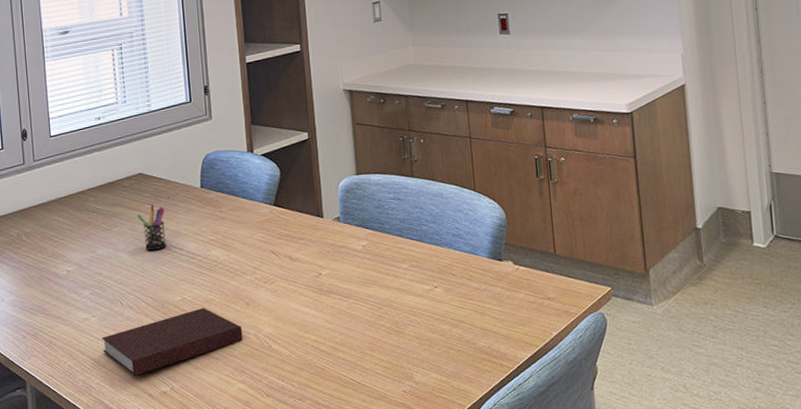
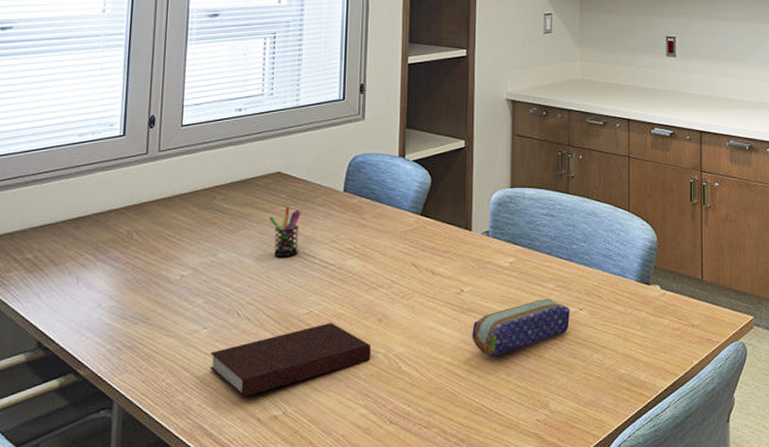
pencil case: none [333,278,426,334] -> present [472,298,570,356]

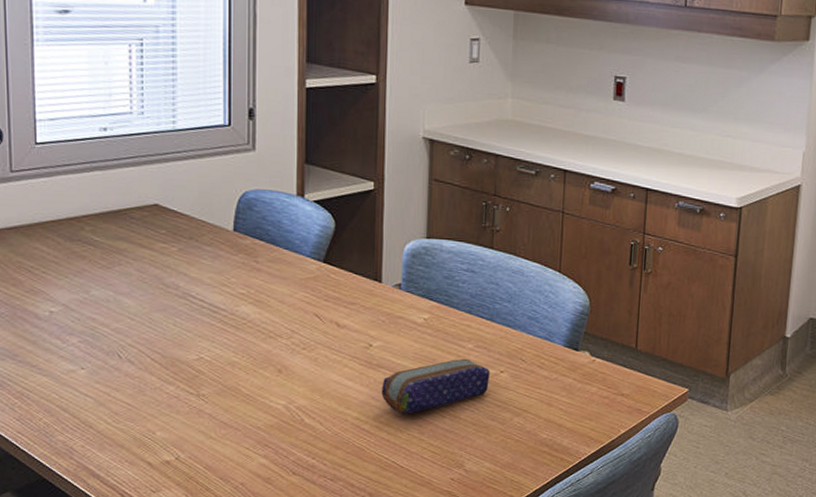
notebook: present [209,323,372,397] -> none [91,370,271,441]
pen holder: present [269,206,301,257] -> none [148,243,185,298]

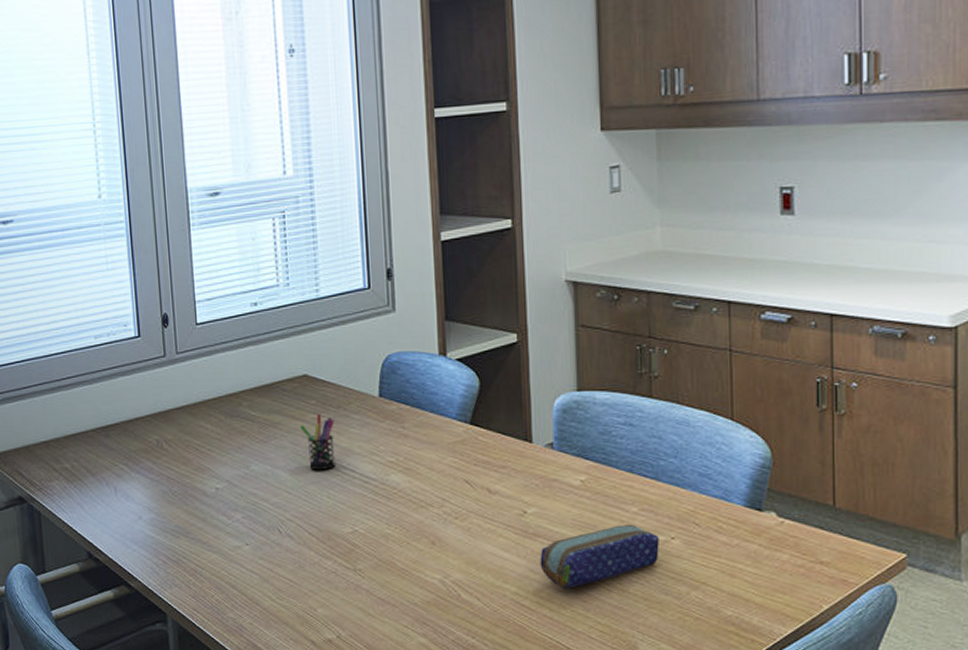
pen holder: none [148,243,185,298] -> present [300,413,336,470]

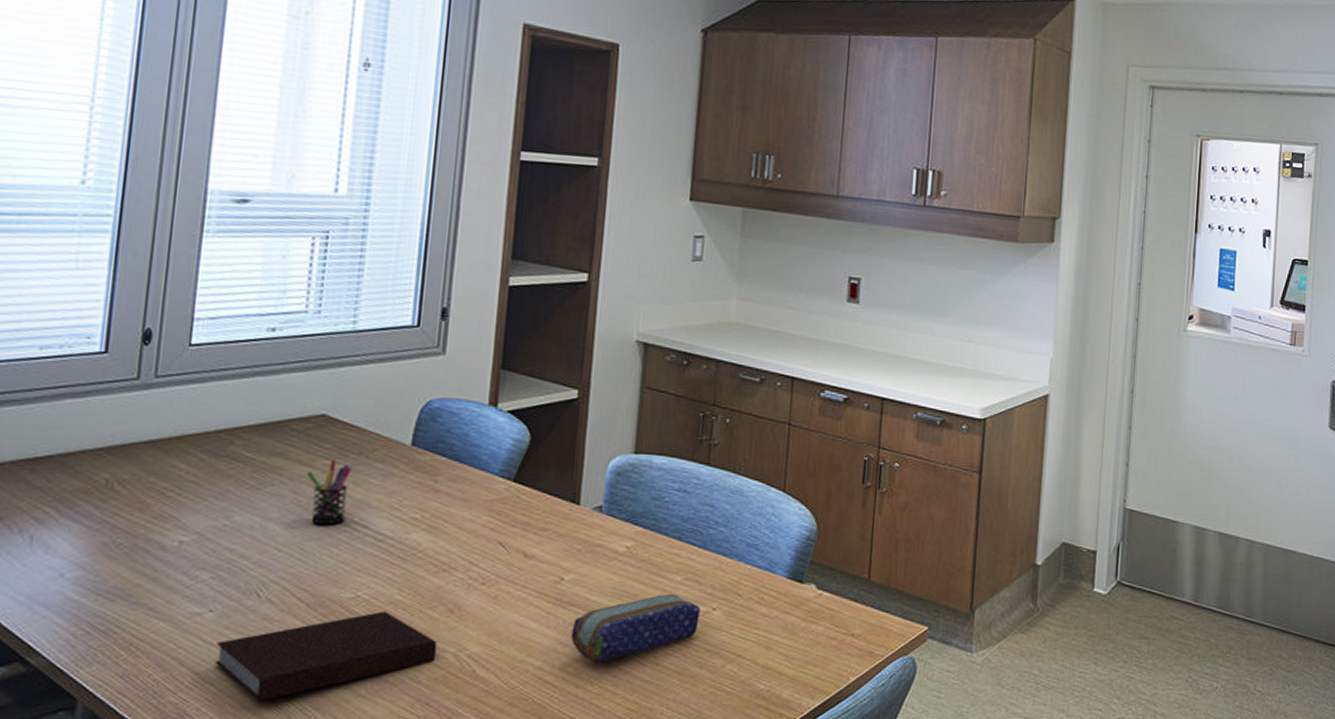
notebook: none [256,544,426,618] -> present [214,611,438,701]

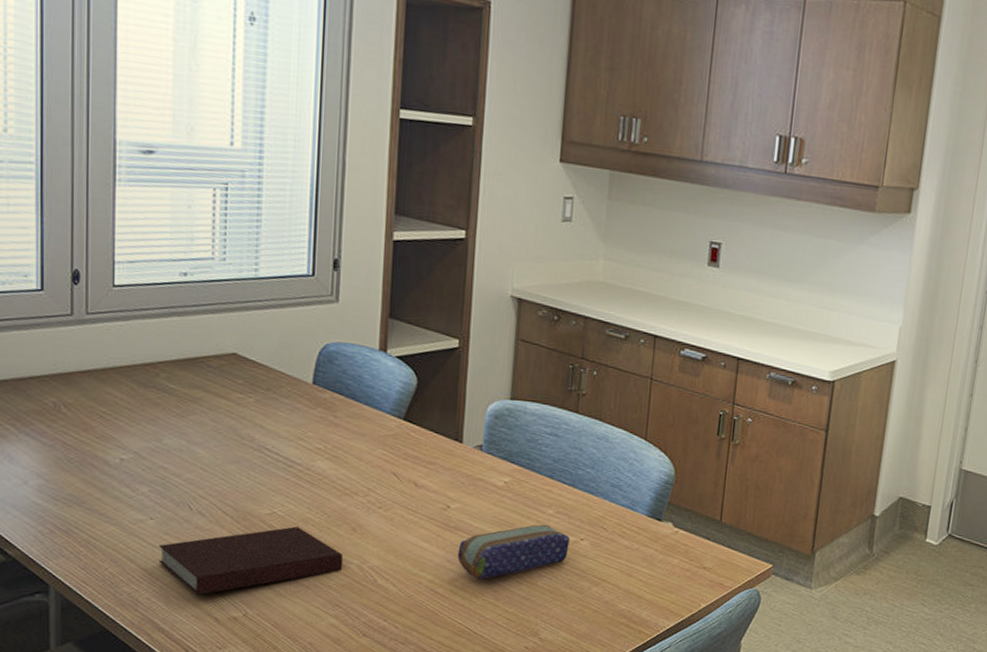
pen holder: present [307,459,352,524] -> none [224,393,262,450]

